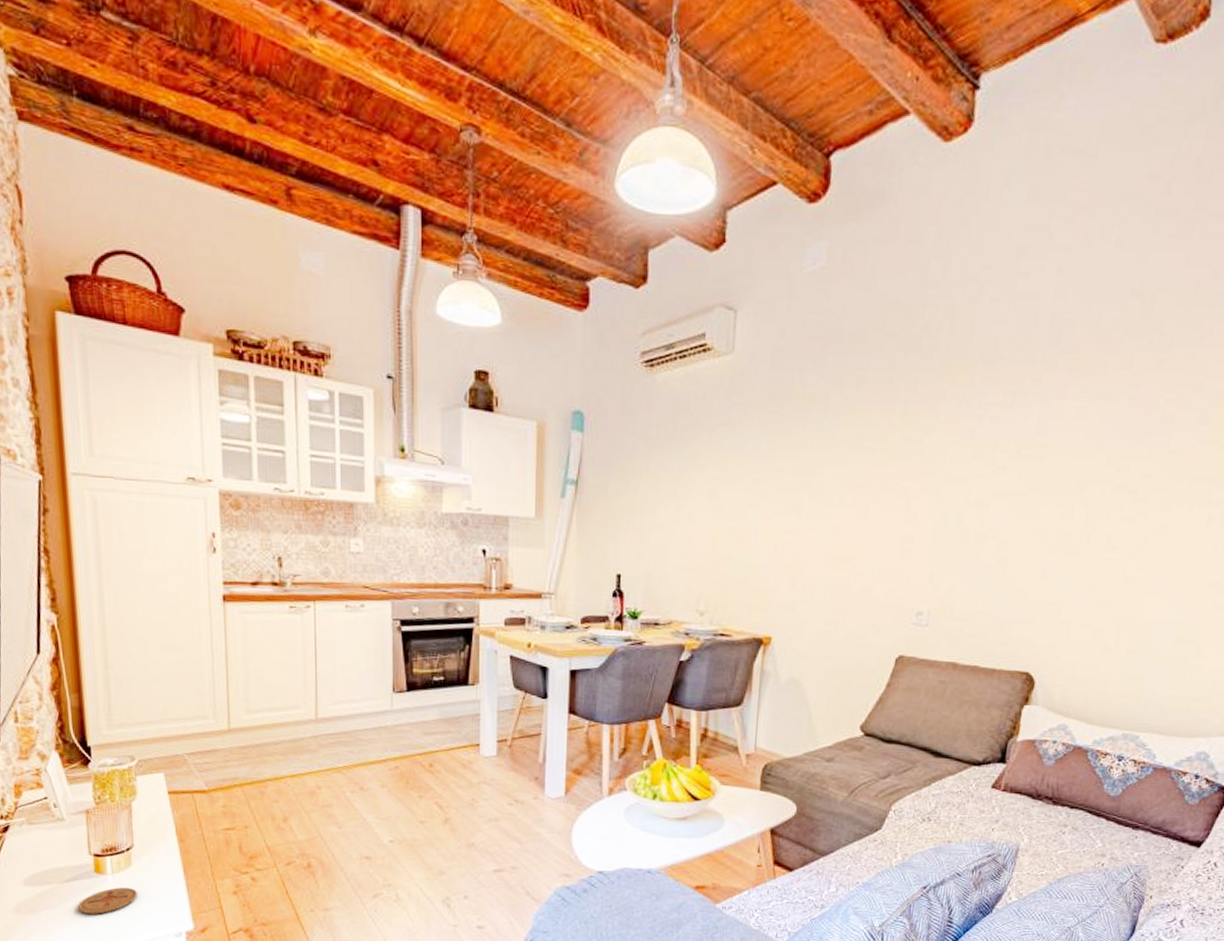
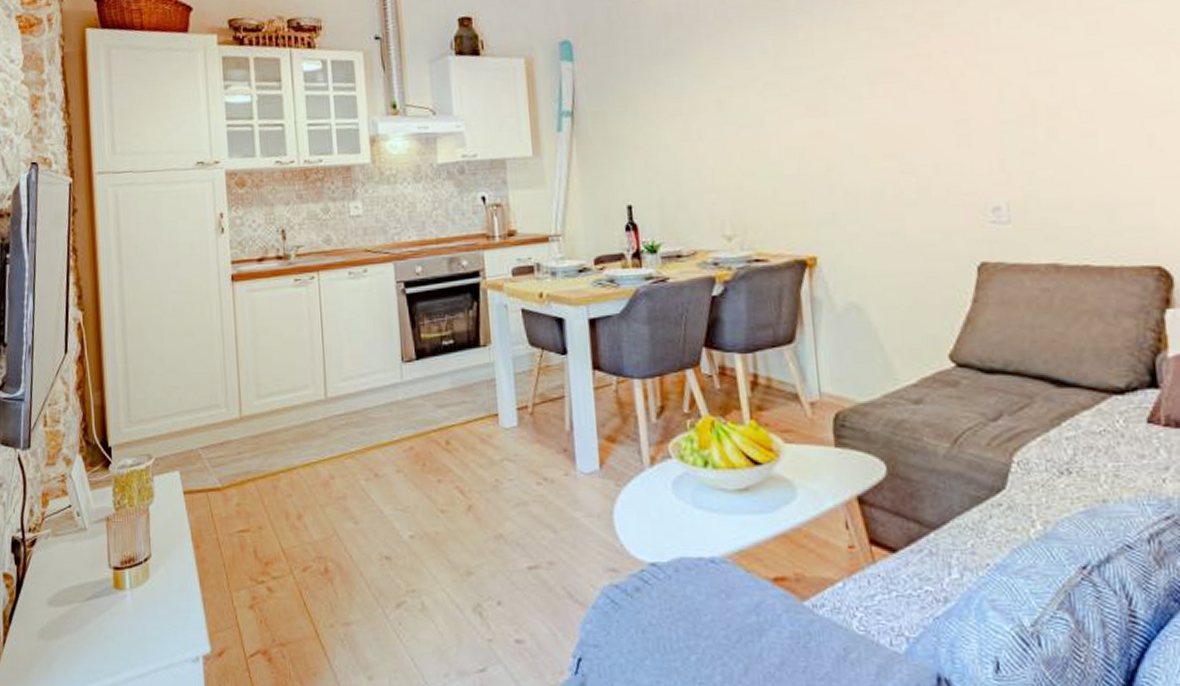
coaster: present [78,887,137,914] -> none [98,605,155,637]

